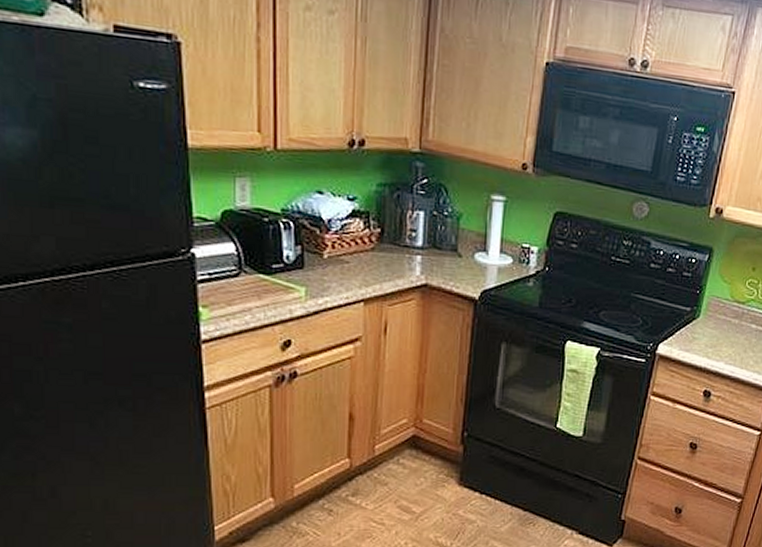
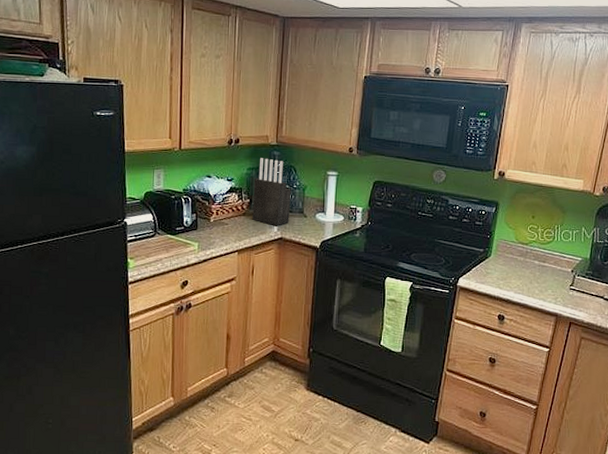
knife block: none [385,170,441,268] -> present [252,158,291,226]

